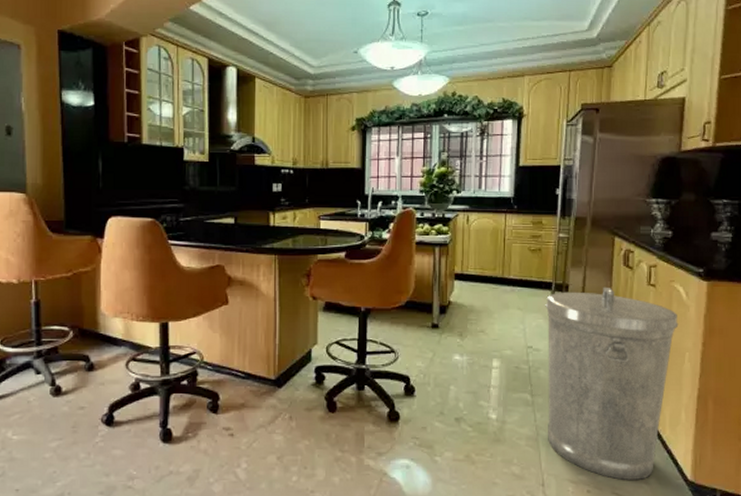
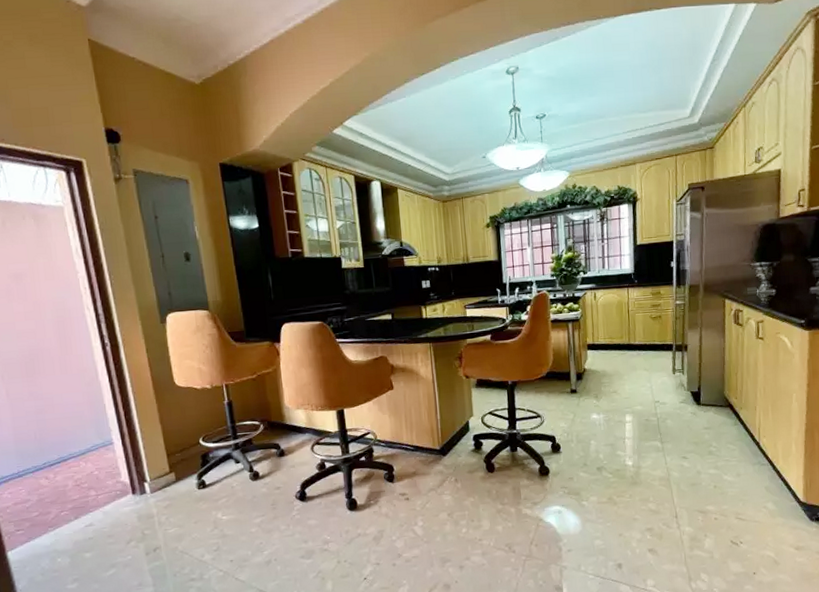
trash can: present [545,286,679,480] -> none [668,343,786,507]

